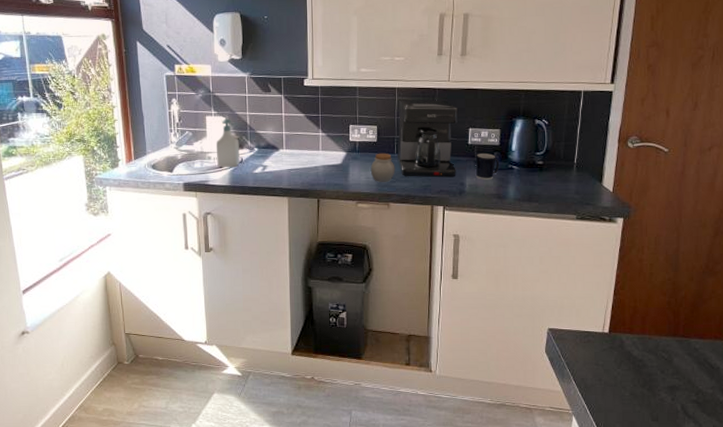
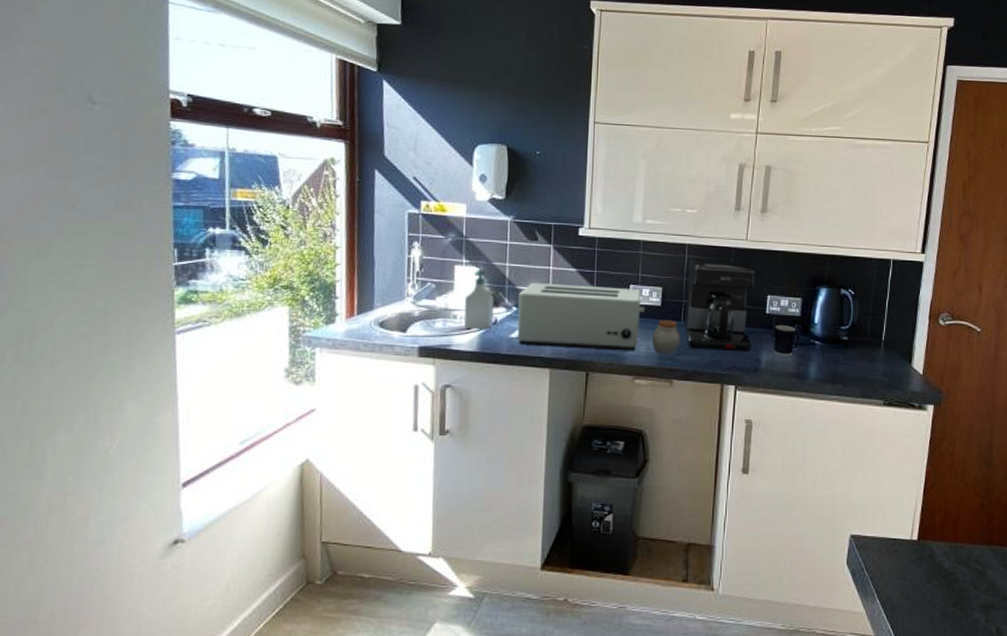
toaster: none [258,127,363,181] -> present [516,282,645,351]

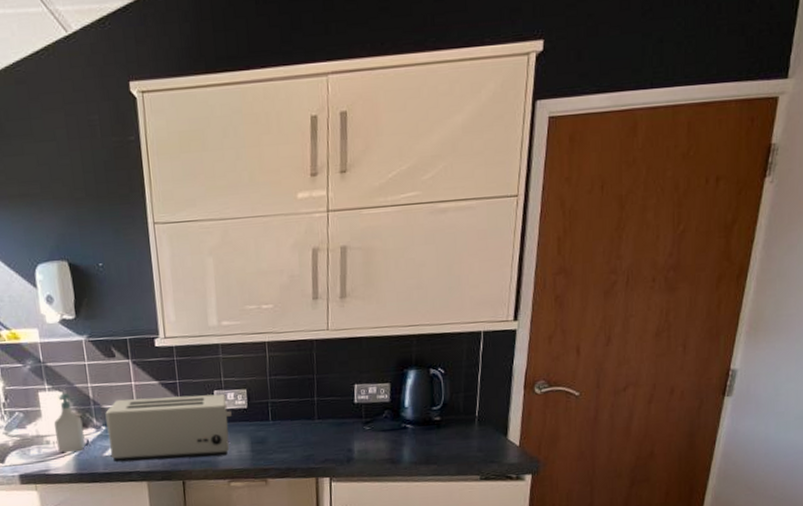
jar: present [651,319,681,356] -> none [242,420,272,457]
coffee maker: present [684,258,756,352] -> none [271,353,343,447]
mug: present [774,324,800,356] -> none [364,412,391,444]

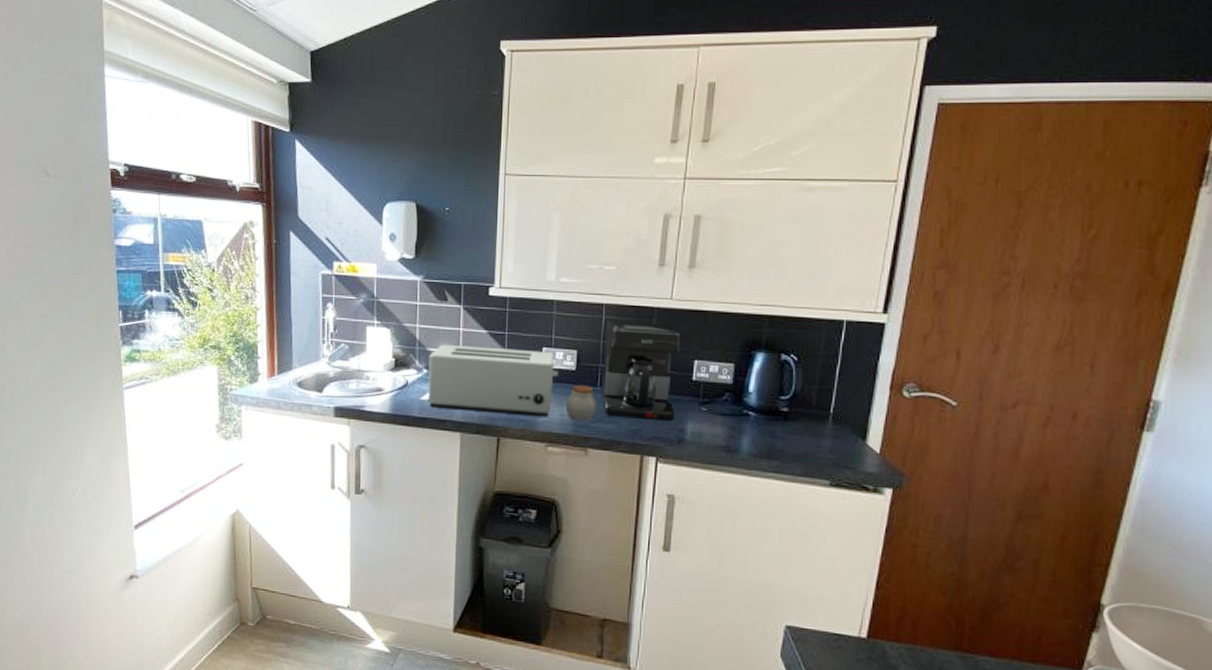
soap bottle: present [54,392,86,453] -> none [376,330,405,392]
jar: none [242,420,272,457] -> present [565,384,598,423]
coffee maker: none [271,353,343,447] -> present [600,319,682,422]

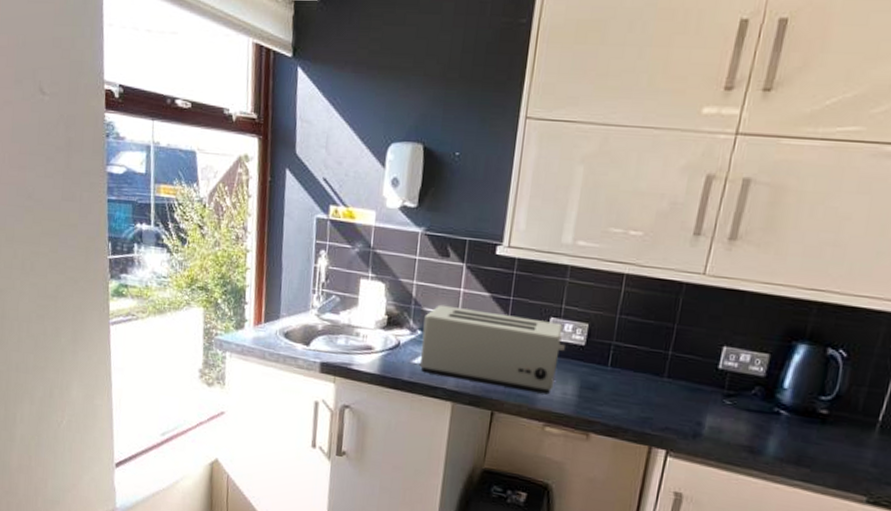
jar: present [565,384,598,423] -> none [569,362,606,405]
coffee maker: present [600,319,682,422] -> none [610,292,712,413]

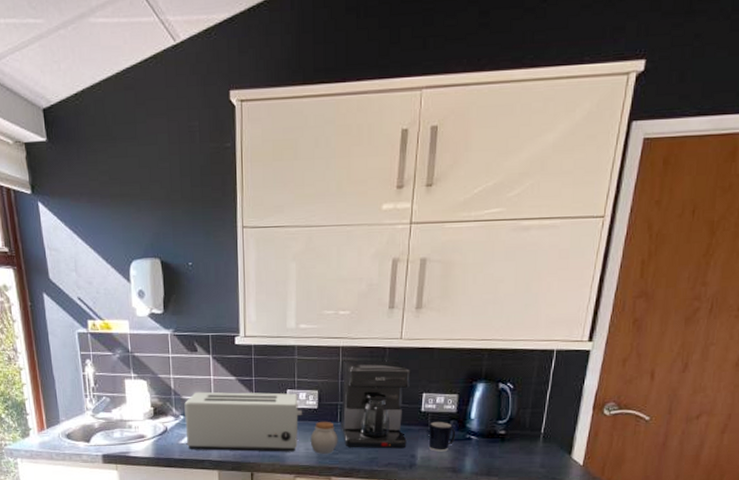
jar: none [569,362,606,405] -> present [310,421,338,455]
coffee maker: none [610,292,712,413] -> present [341,360,411,449]
mug: none [722,384,761,425] -> present [429,421,456,452]

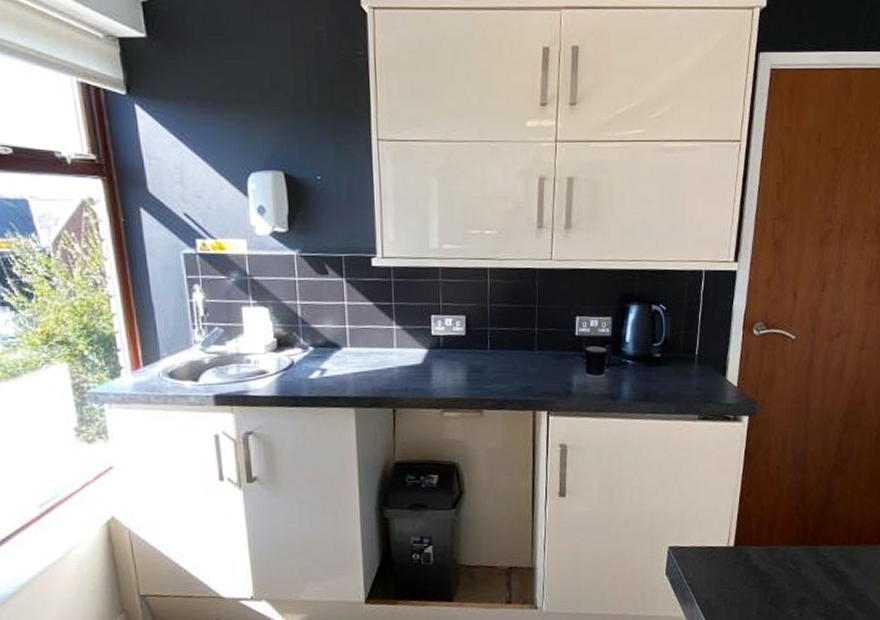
toaster: present [184,391,302,452] -> none [314,319,449,386]
jar: present [310,421,338,455] -> none [458,348,489,386]
coffee maker: present [341,360,411,449] -> none [491,282,563,378]

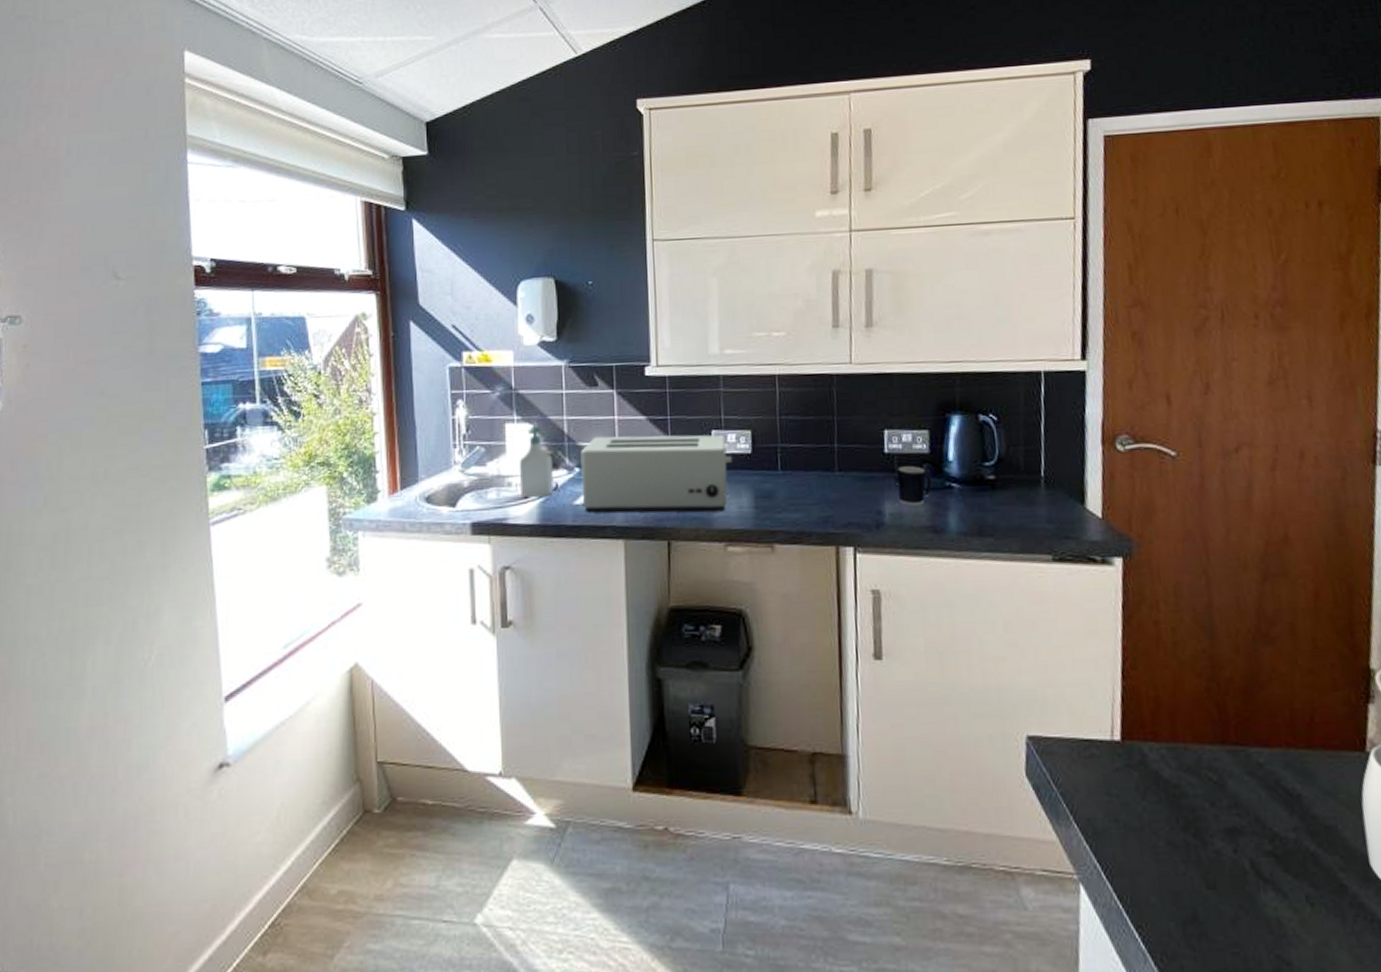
soap bottle: none [256,309,290,373] -> present [519,425,553,498]
toaster: none [314,319,449,386] -> present [580,434,732,514]

